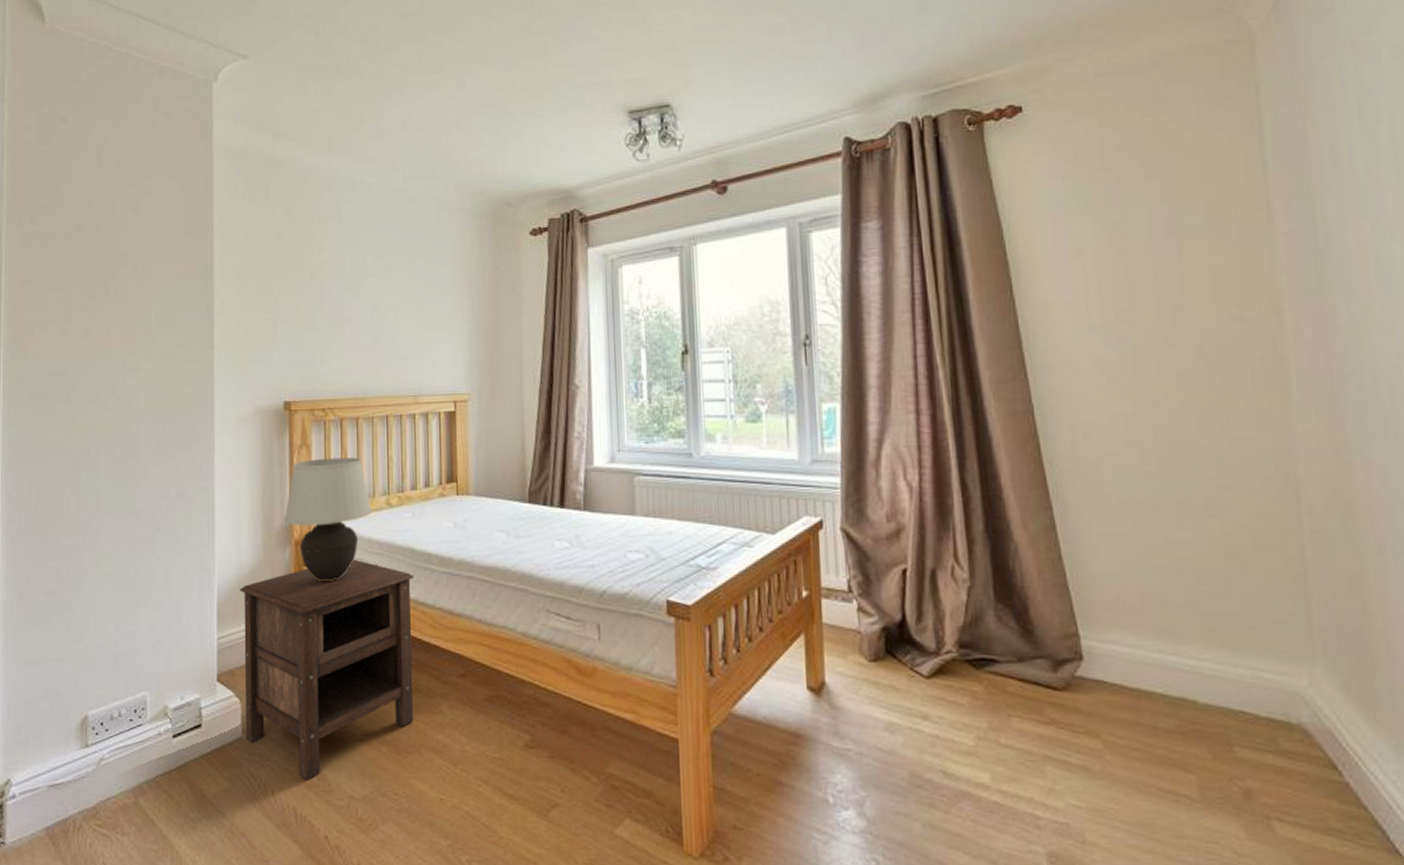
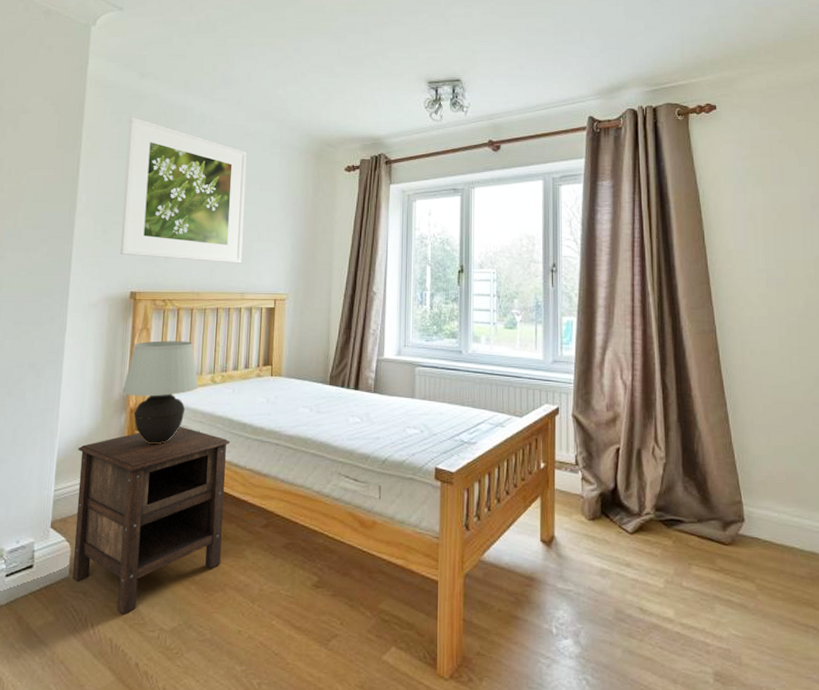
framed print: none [266,189,411,360] -> present [120,117,247,263]

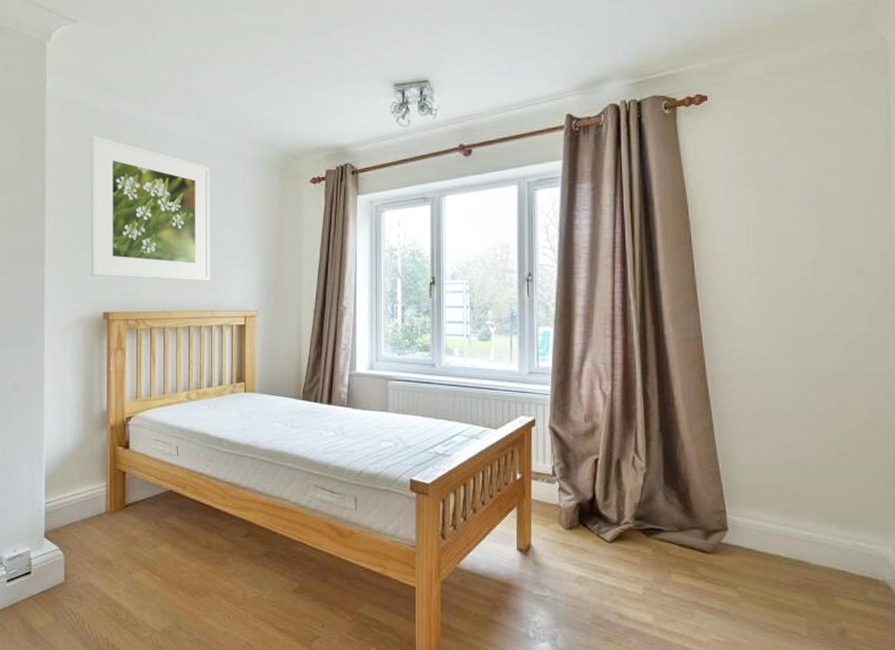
nightstand: present [72,426,230,614] -> none [64,441,208,617]
table lamp: present [122,341,199,445] -> none [102,360,175,460]

